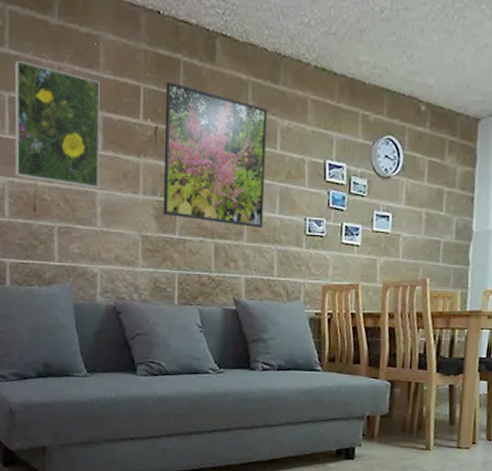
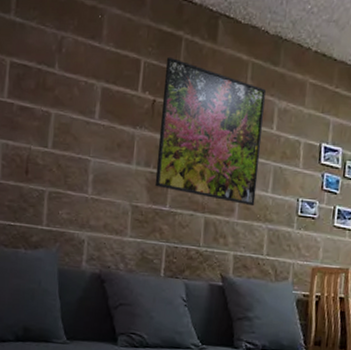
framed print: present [14,60,100,188] -> none [10,27,101,156]

